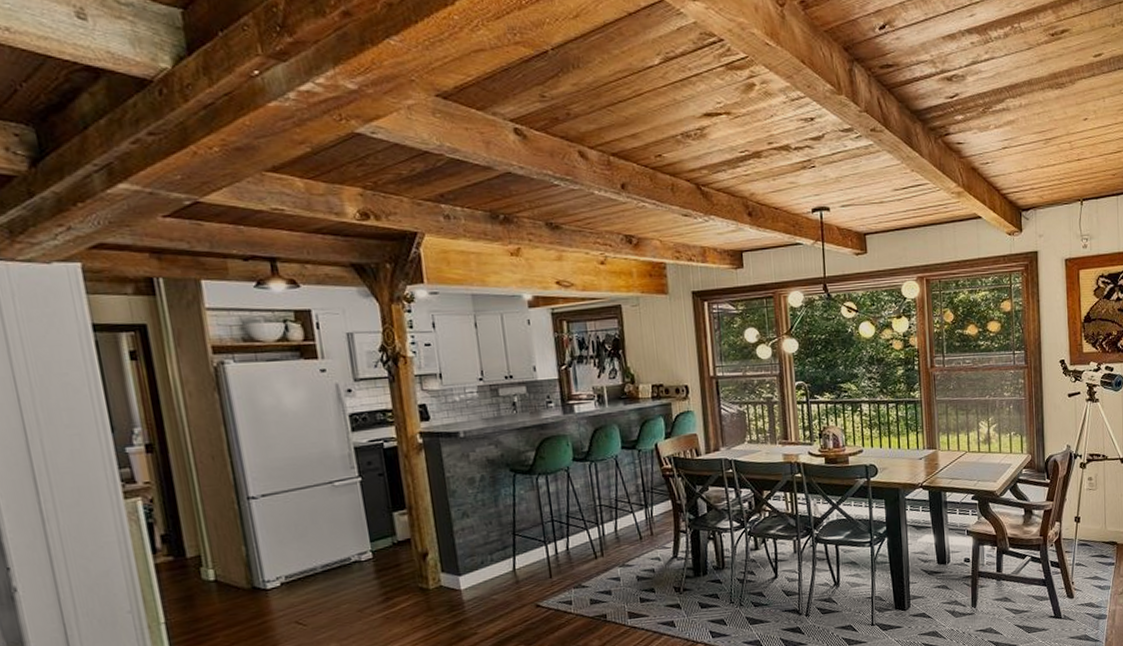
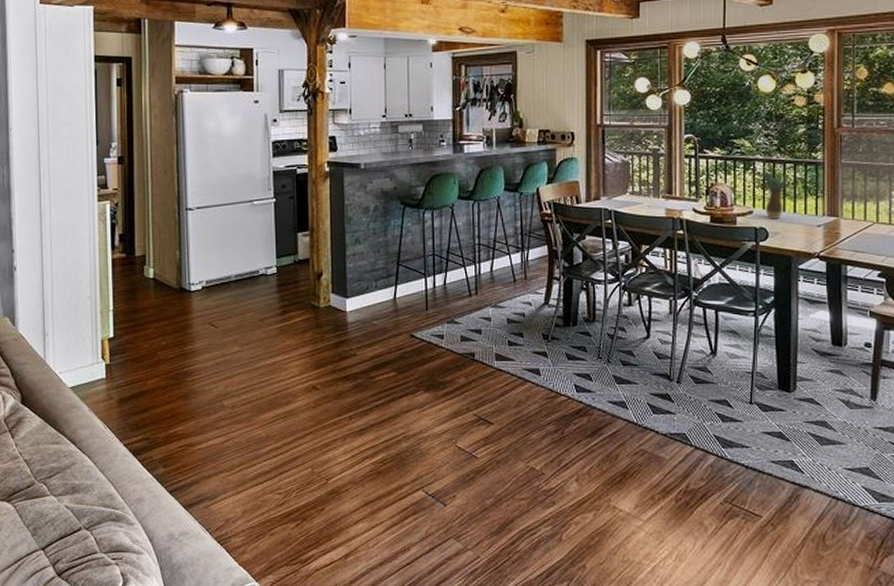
vase: none [868,410,892,456] -> present [762,169,789,219]

